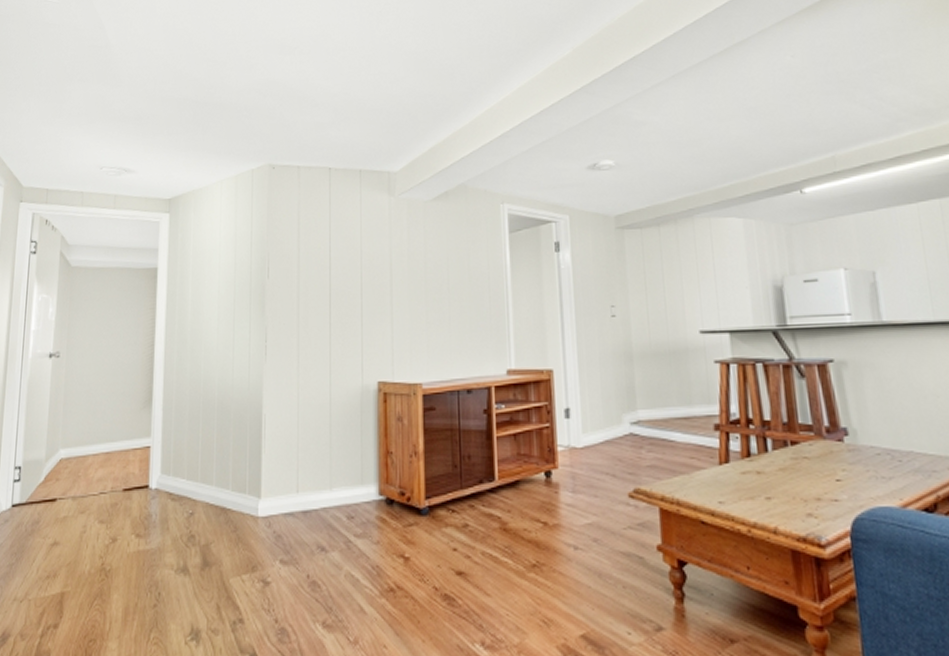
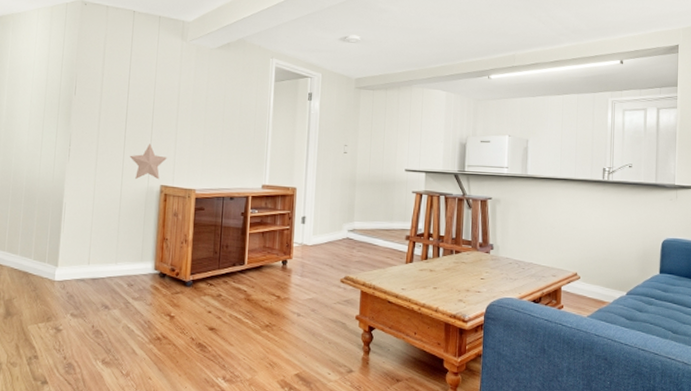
decorative star: none [337,329,383,378] -> present [129,144,167,180]

